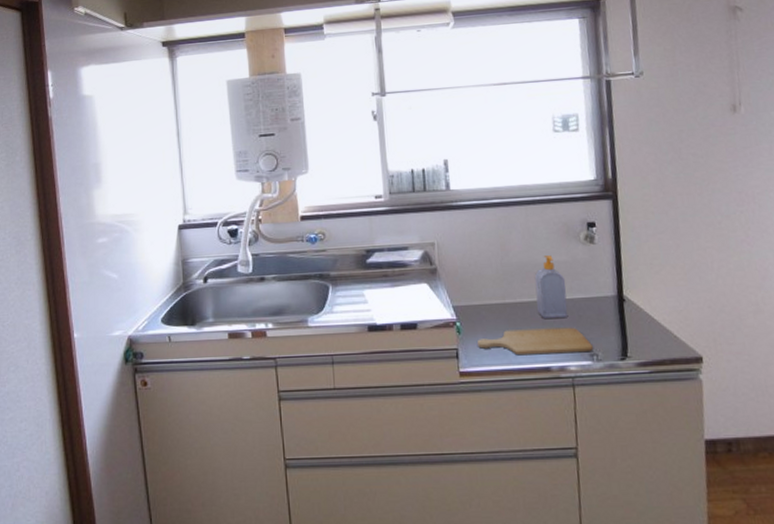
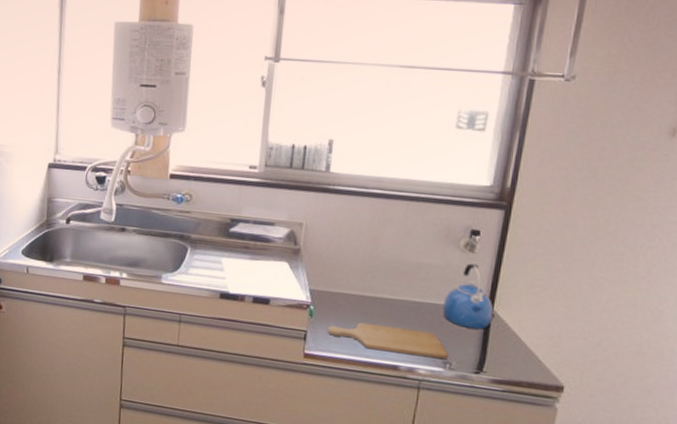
soap bottle: present [534,255,568,318] -> none [397,256,434,321]
kettle: none [577,254,625,317] -> present [442,263,494,330]

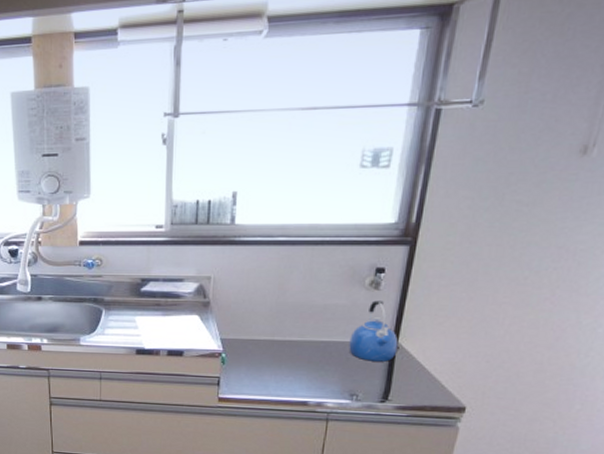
chopping board: present [328,322,448,359] -> none [240,365,354,392]

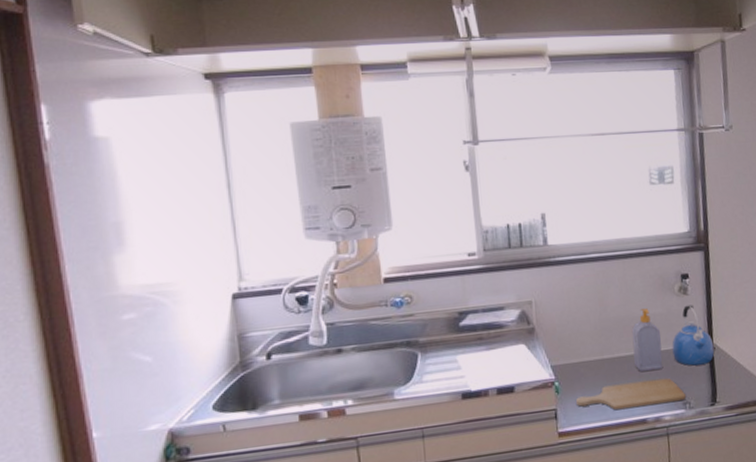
chopping board: none [240,365,354,392] -> present [576,377,686,410]
soap bottle: none [305,298,340,358] -> present [631,308,663,372]

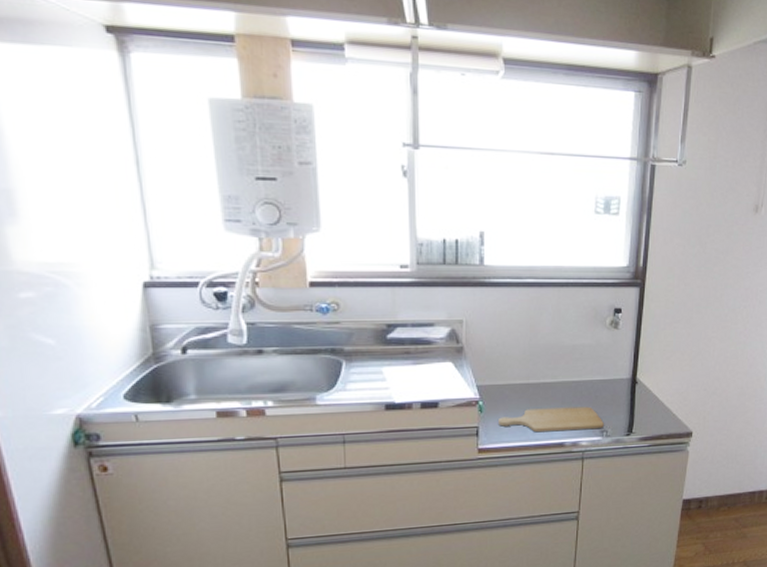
soap bottle: present [631,308,663,372] -> none [559,339,588,398]
kettle: present [672,304,715,366] -> none [597,339,637,397]

